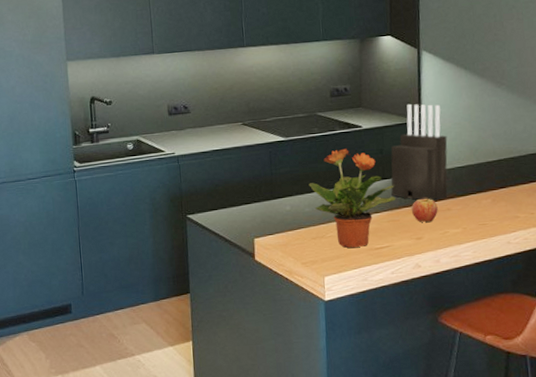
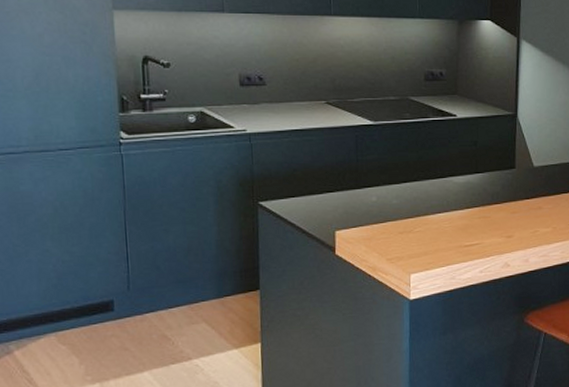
potted plant: present [309,148,397,249] -> none [397,137,489,245]
knife block: present [391,103,448,200] -> none [484,95,542,197]
fruit: present [411,198,438,222] -> none [503,195,529,220]

